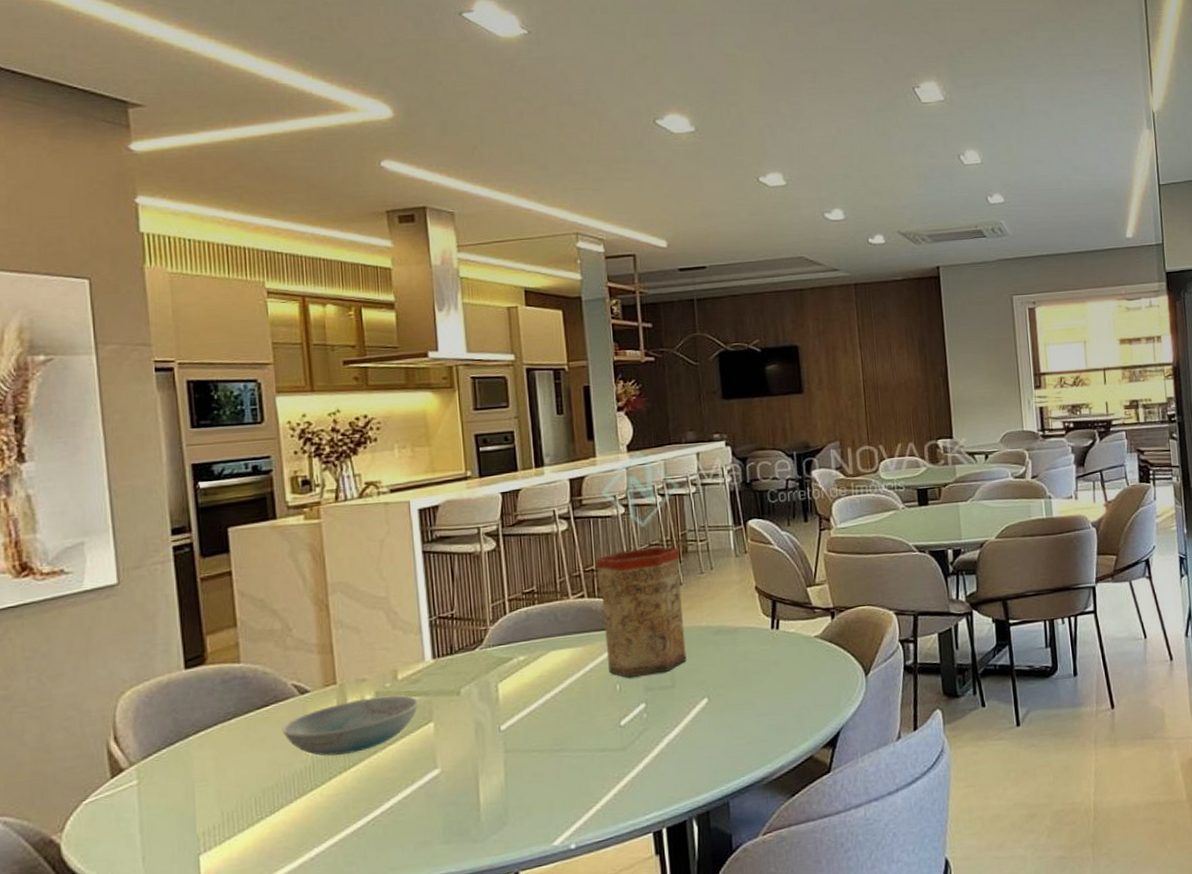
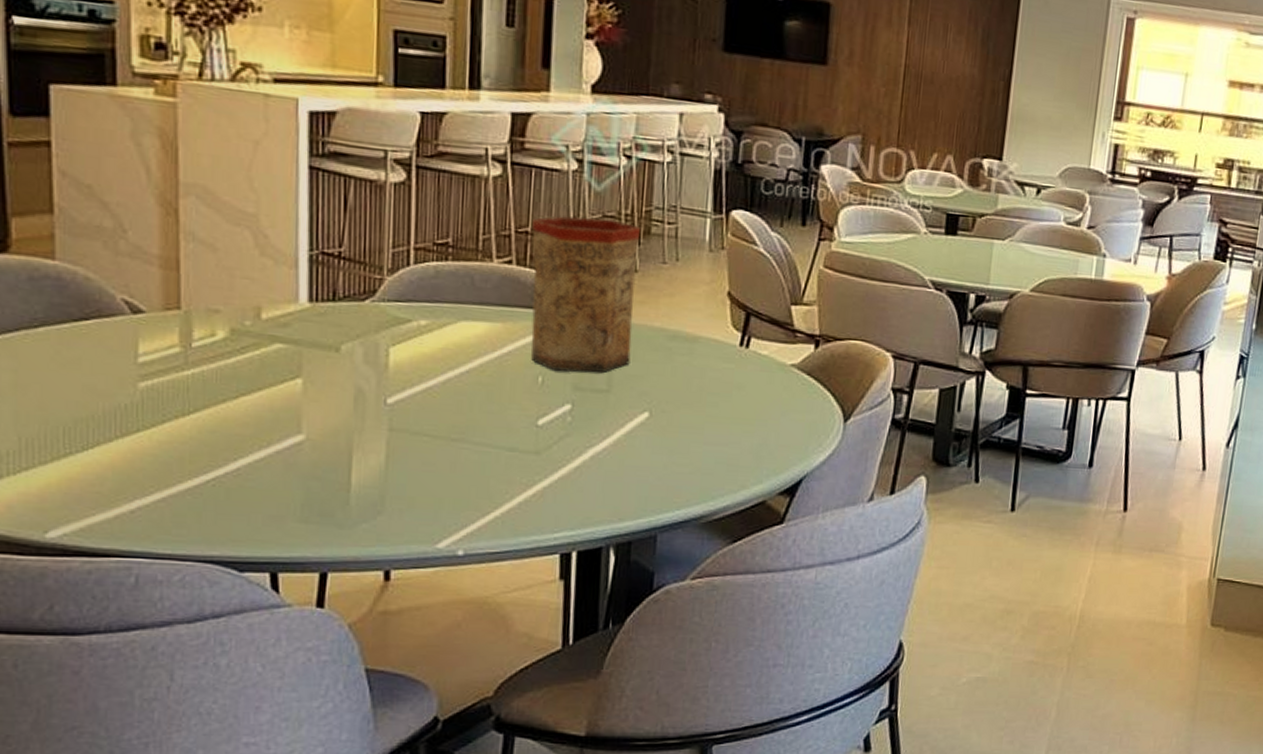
dish: present [281,695,419,756] -> none [104,333,286,398]

